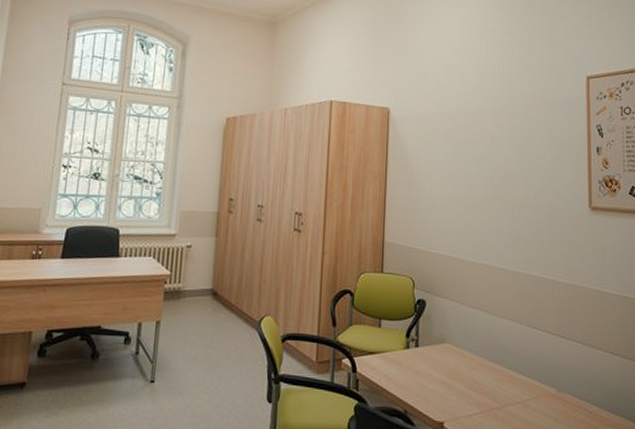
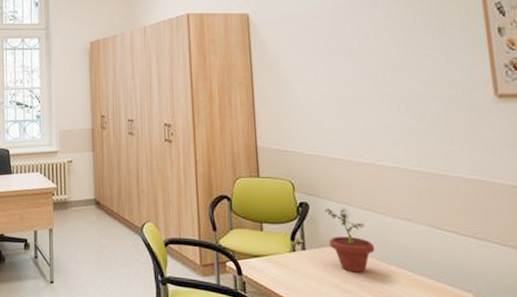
potted plant: none [439,306,480,370] -> present [324,208,375,273]

